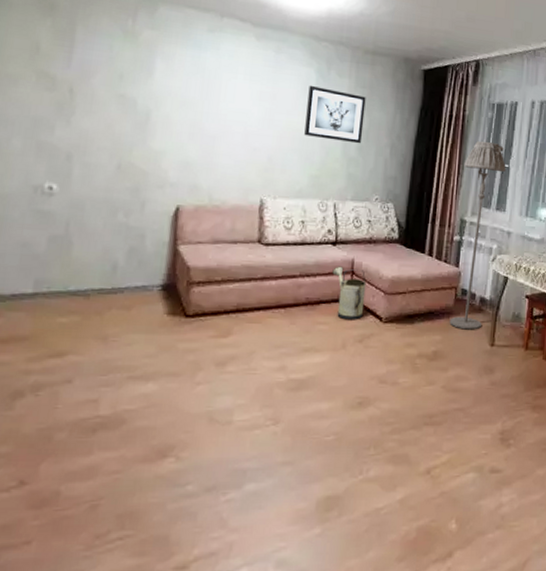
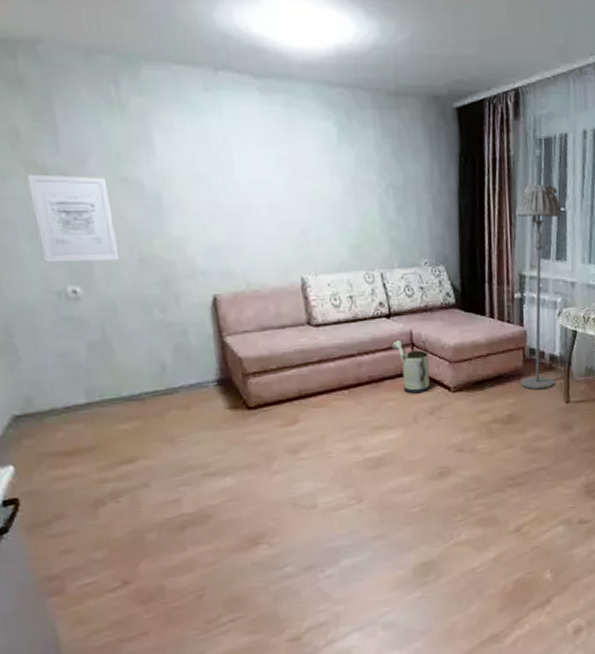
wall art: none [31,81,106,165] -> present [27,174,120,263]
wall art: present [304,85,366,144] -> none [330,141,400,204]

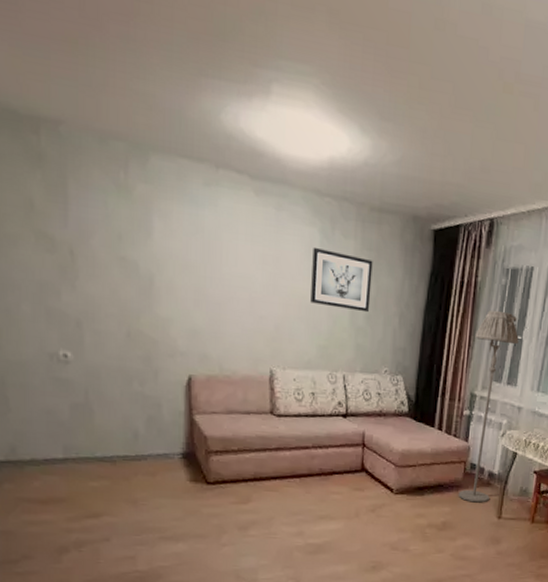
wall art: present [27,174,120,263] -> none [36,242,109,332]
wall art: none [330,141,400,204] -> present [310,247,373,313]
watering can: present [391,339,430,394] -> none [344,438,377,491]

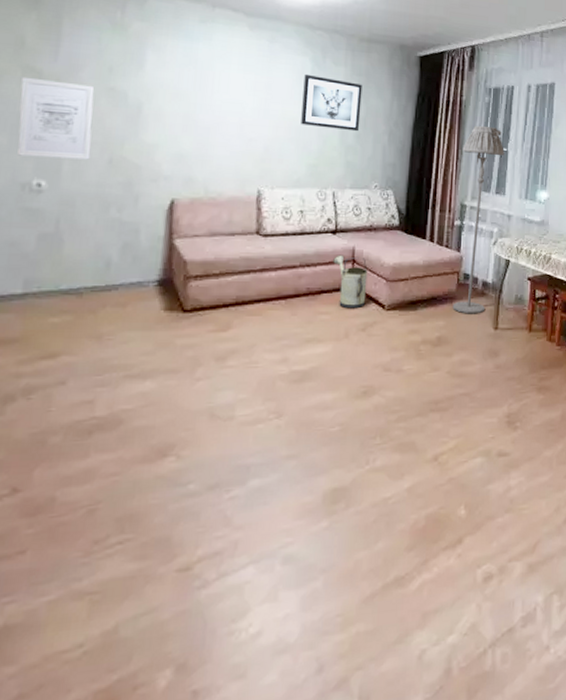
wall art: none [36,242,109,332] -> present [17,76,95,160]
watering can: none [344,438,377,491] -> present [333,255,368,309]

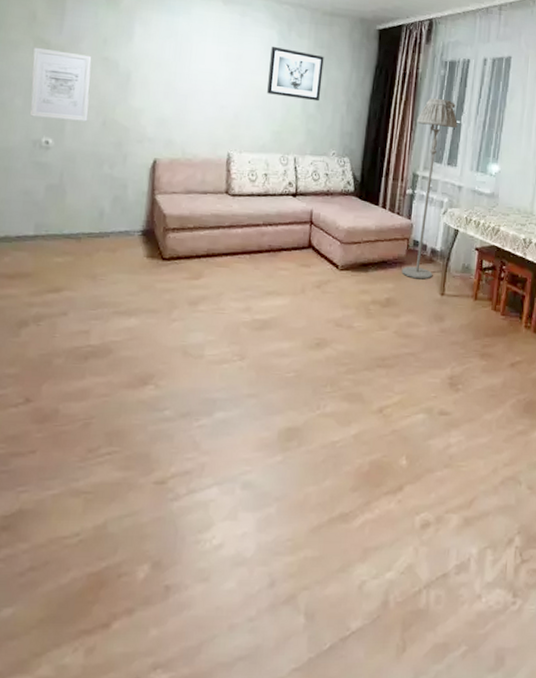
watering can: present [333,255,368,309] -> none [293,216,324,267]

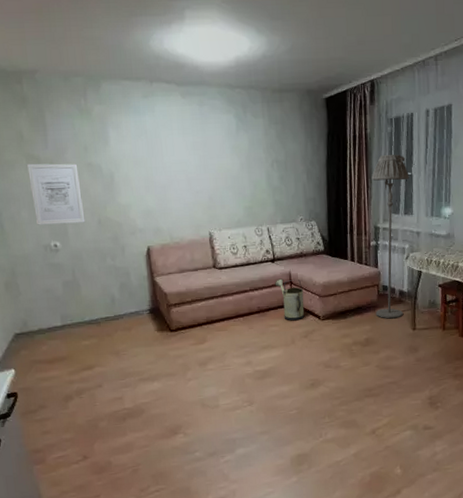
wall art: present [267,46,324,102] -> none [231,129,282,175]
watering can: none [293,216,324,267] -> present [275,278,304,321]

